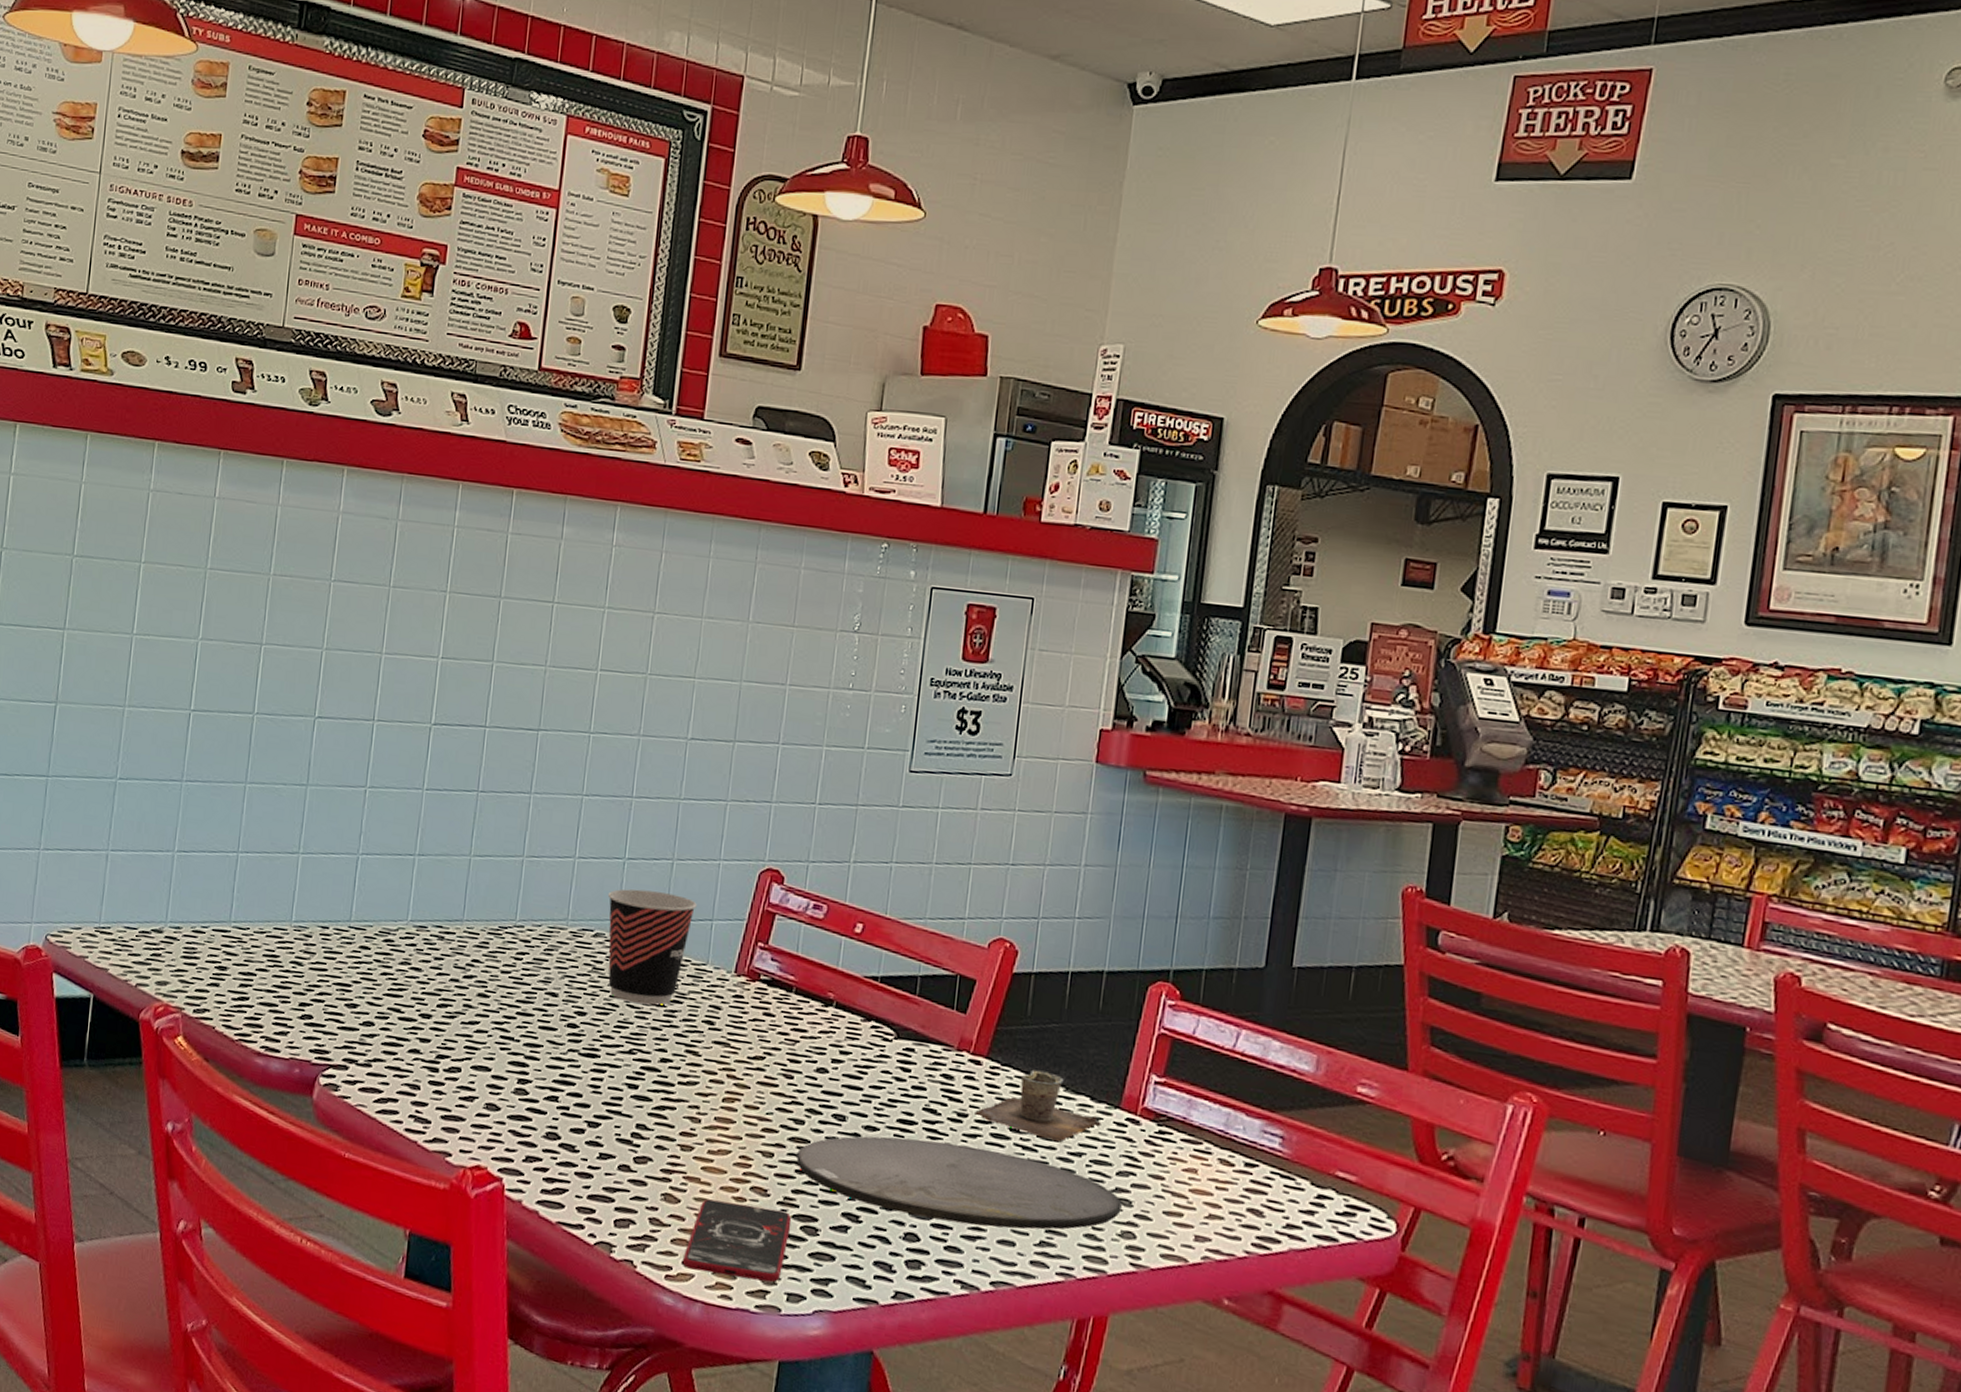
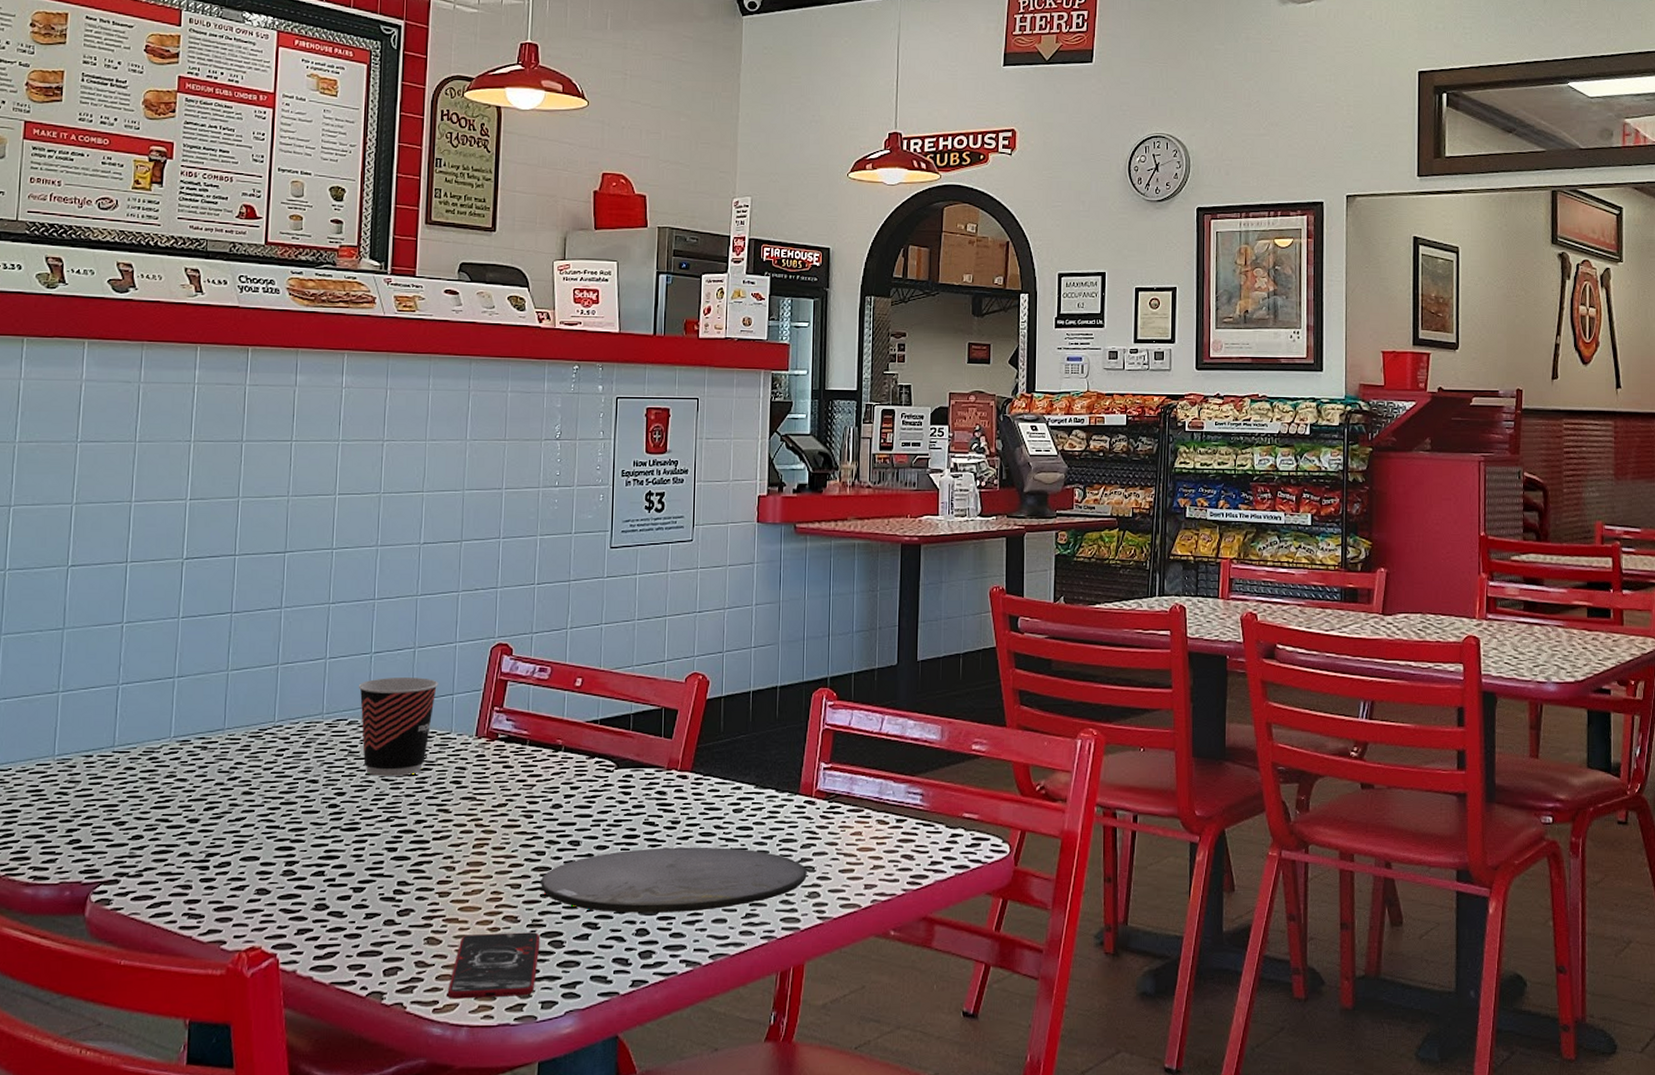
cup: present [973,1069,1102,1142] -> none [684,775,786,831]

